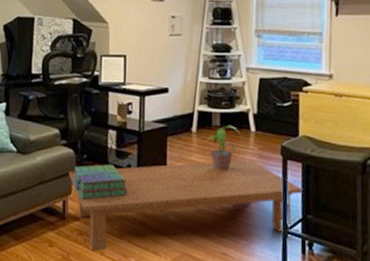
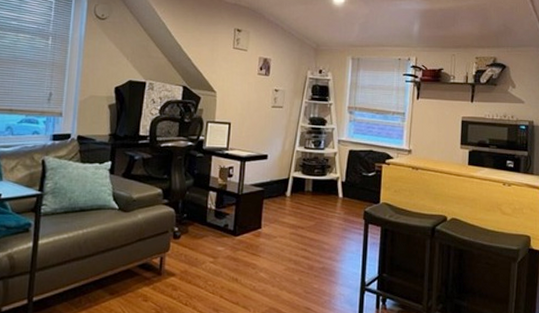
coffee table: present [68,160,304,252] -> none [167,223,381,306]
stack of books: present [72,164,128,199] -> none [171,223,224,256]
potted plant: present [205,125,244,171] -> none [297,191,332,232]

